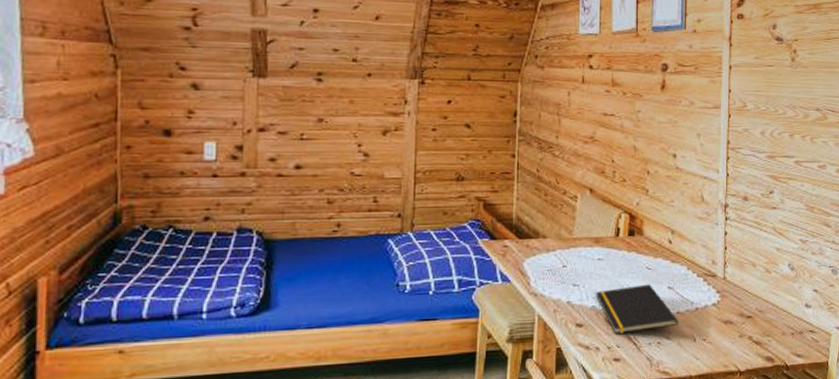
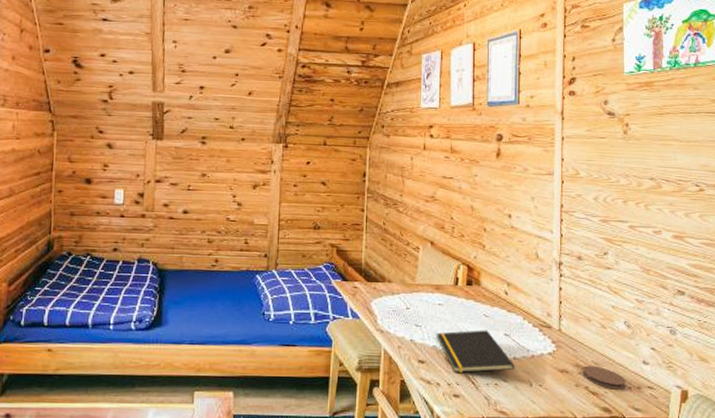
coaster: none [746,313,789,337] -> present [582,365,627,390]

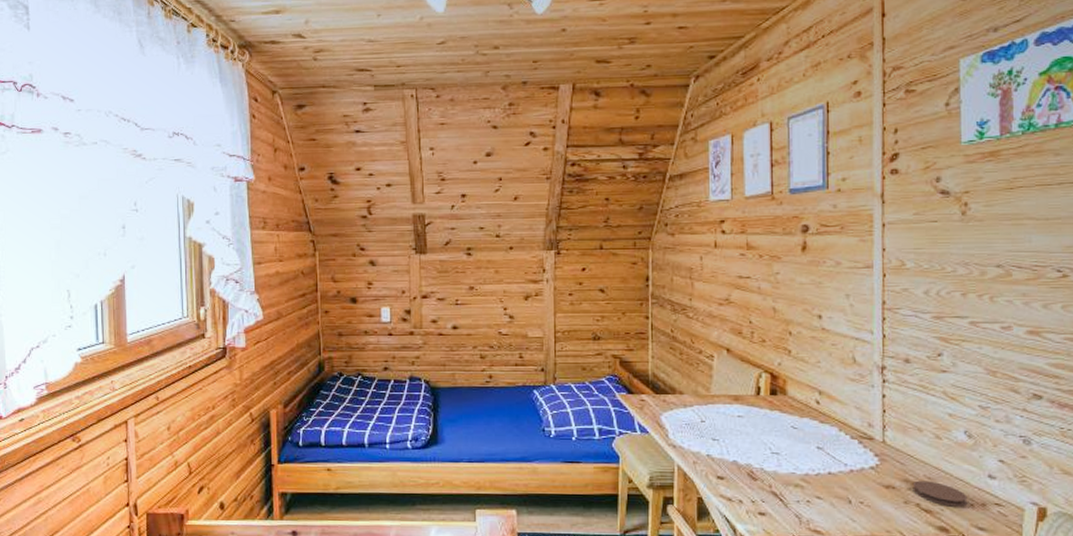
notepad: present [437,330,515,373] -> none [737,443,830,489]

